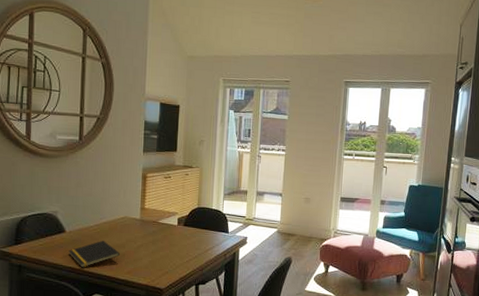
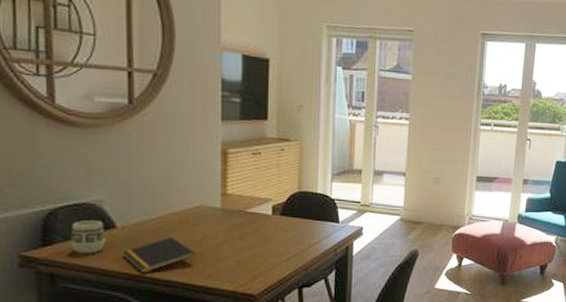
cup: none [34,226,58,251] -> present [71,221,106,254]

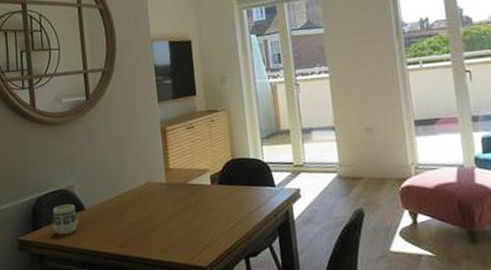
notepad: present [122,236,195,274] -> none [91,213,149,251]

